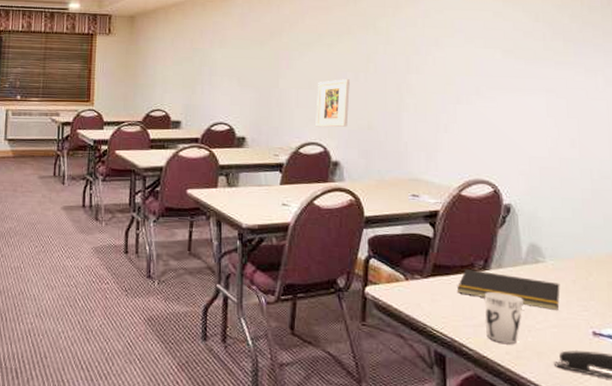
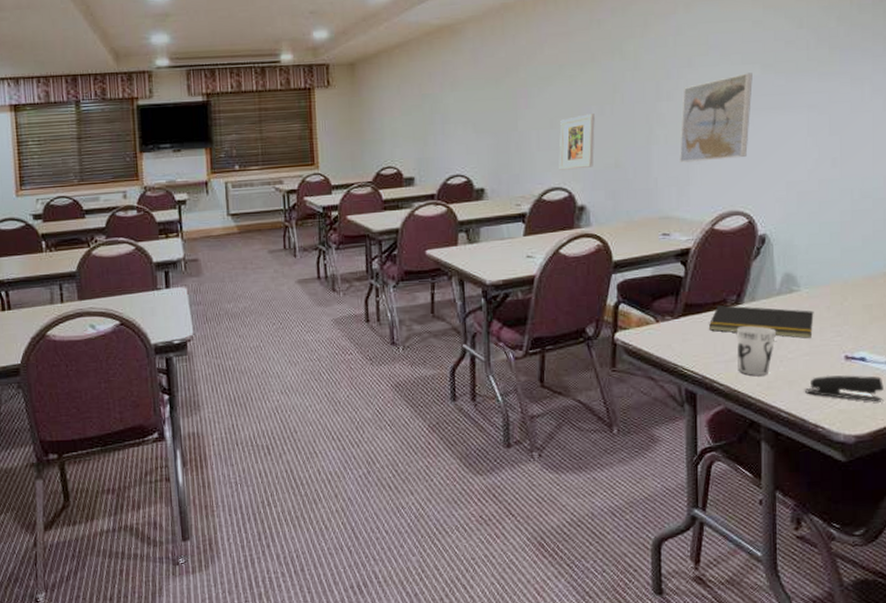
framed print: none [428,56,495,131] -> present [680,73,753,163]

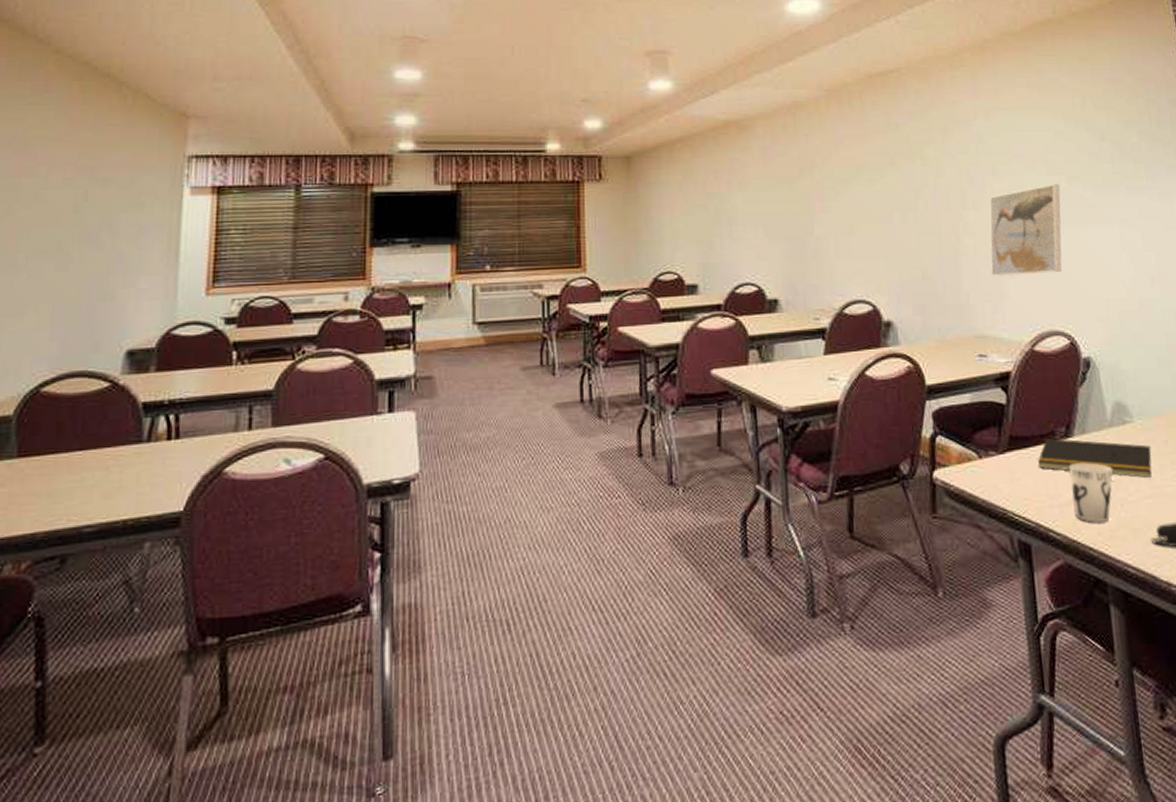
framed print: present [559,114,595,170] -> none [860,221,899,281]

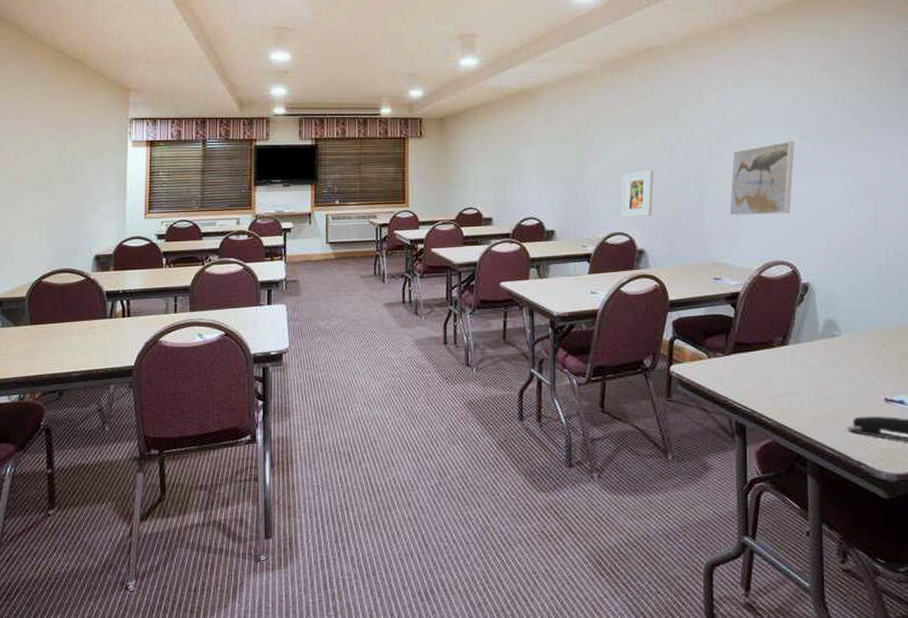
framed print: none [860,221,899,281] -> present [621,170,654,218]
notepad: present [1038,438,1153,479] -> none [757,346,855,381]
cup: present [1069,463,1113,523] -> none [783,366,819,413]

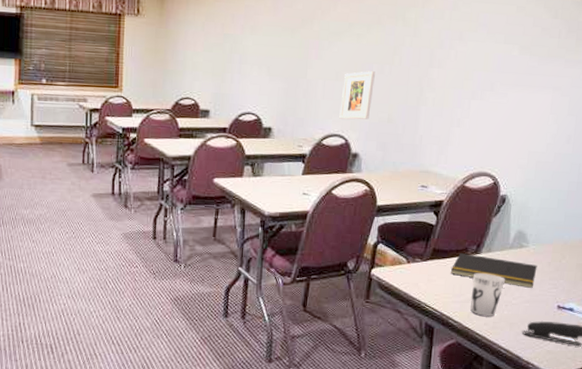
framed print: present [729,141,794,216] -> none [443,52,512,126]
notepad: none [757,346,855,381] -> present [451,253,538,289]
cup: none [783,366,819,413] -> present [470,273,505,317]

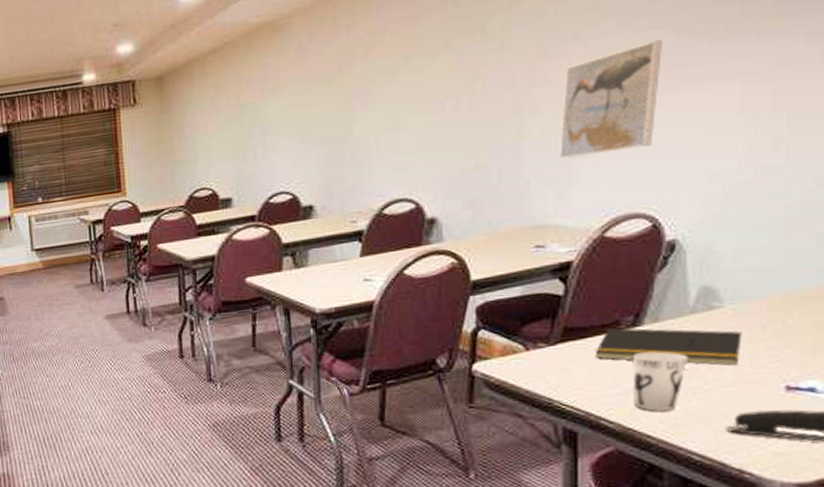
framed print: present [339,71,375,120] -> none [403,109,449,179]
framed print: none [443,52,512,126] -> present [560,40,662,159]

